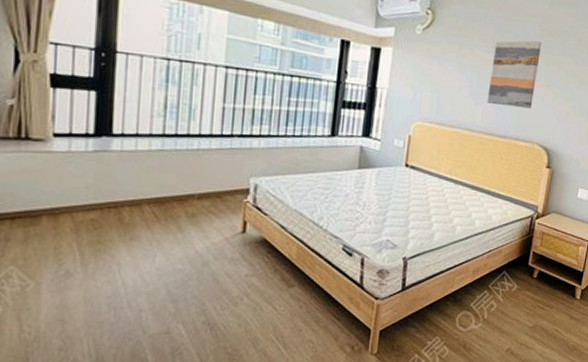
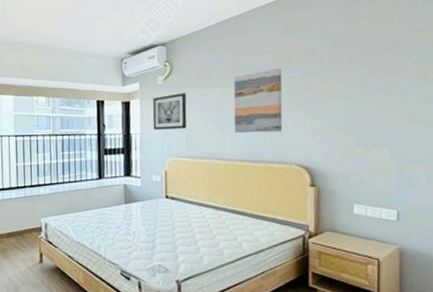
wall art: none [403,48,445,91] -> present [152,93,187,130]

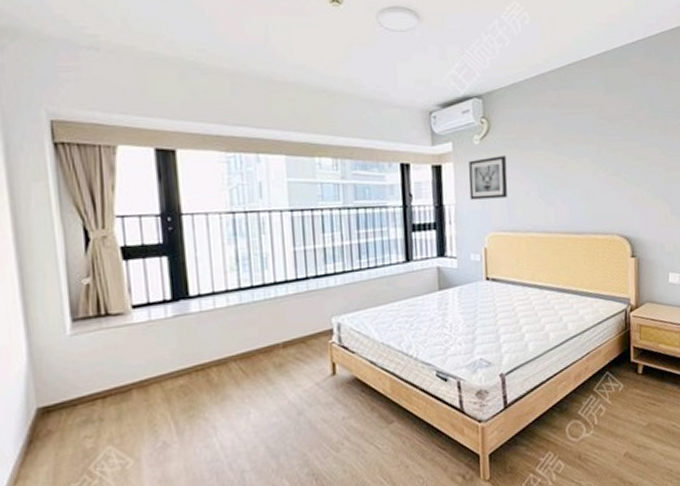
wall art: present [233,68,283,133] -> none [556,130,605,202]

